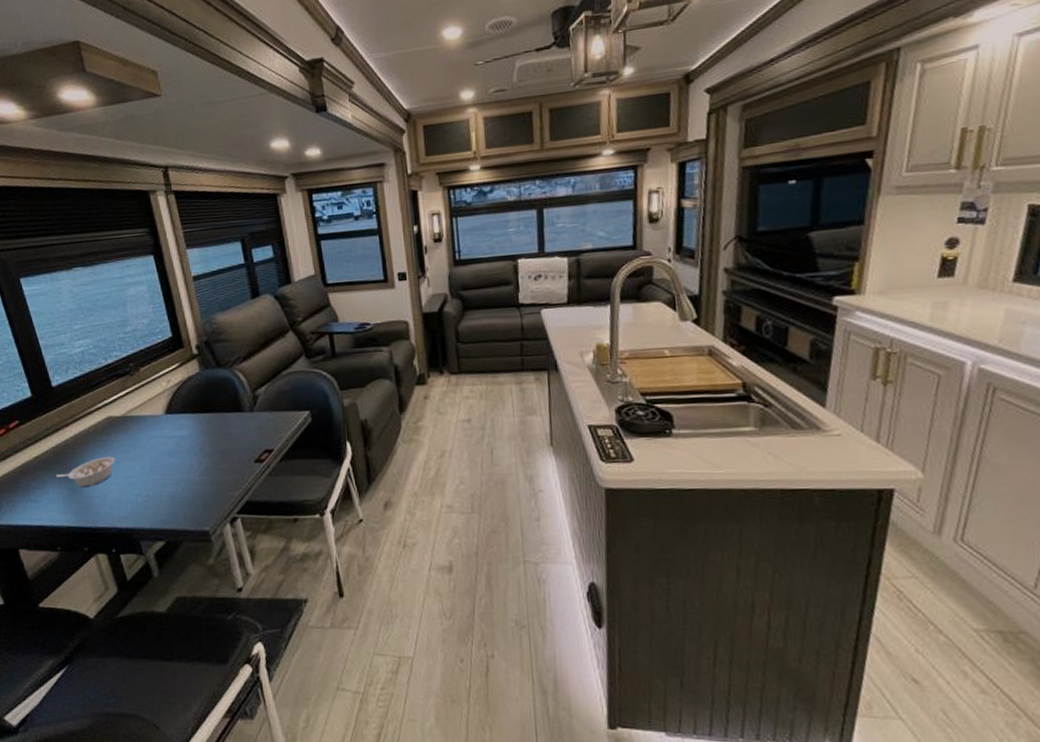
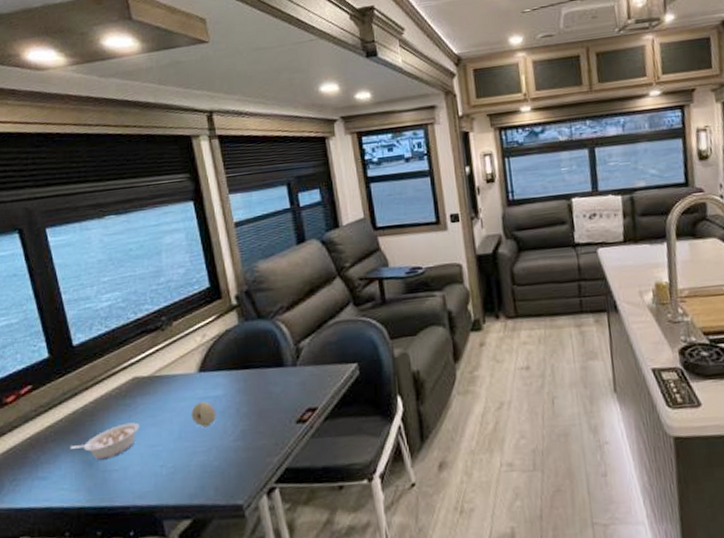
fruit: none [160,441,183,463] -> present [191,402,216,428]

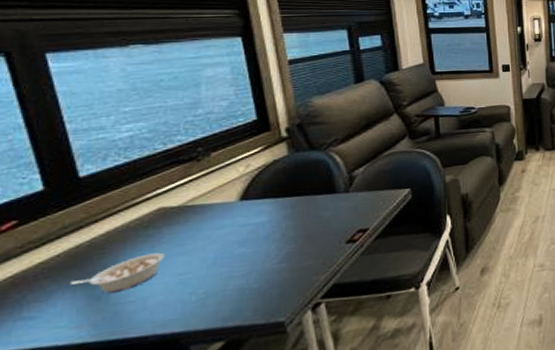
fruit: present [191,402,216,428] -> none [229,228,258,253]

